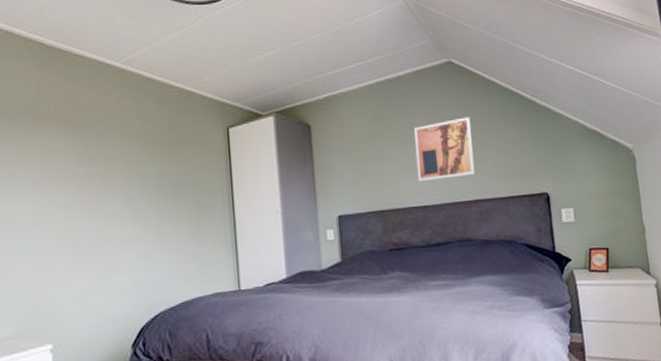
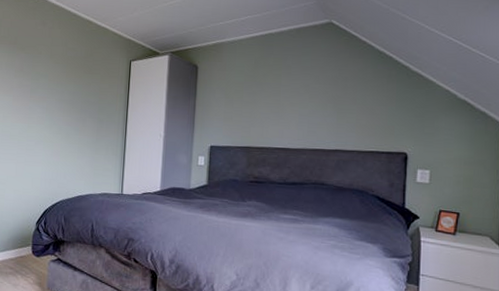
wall art: present [413,117,475,182] -> none [285,74,342,128]

